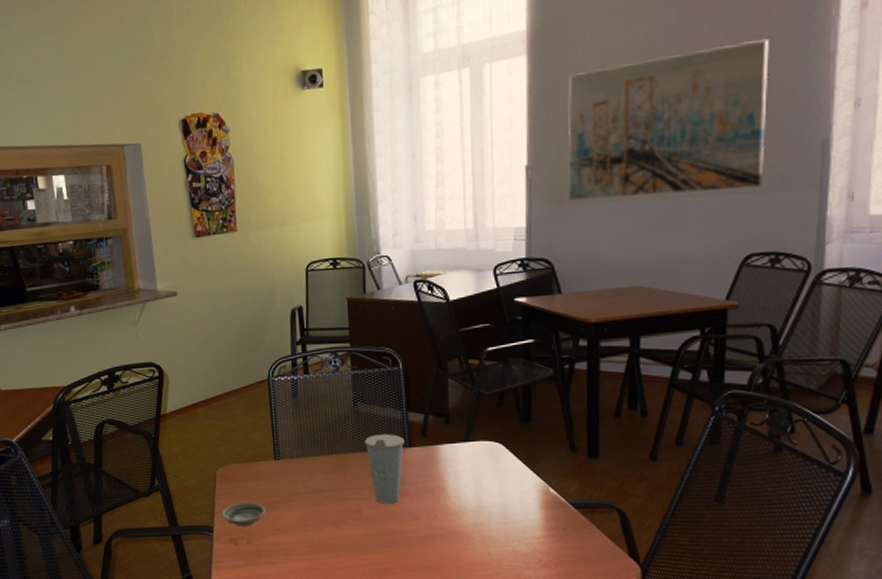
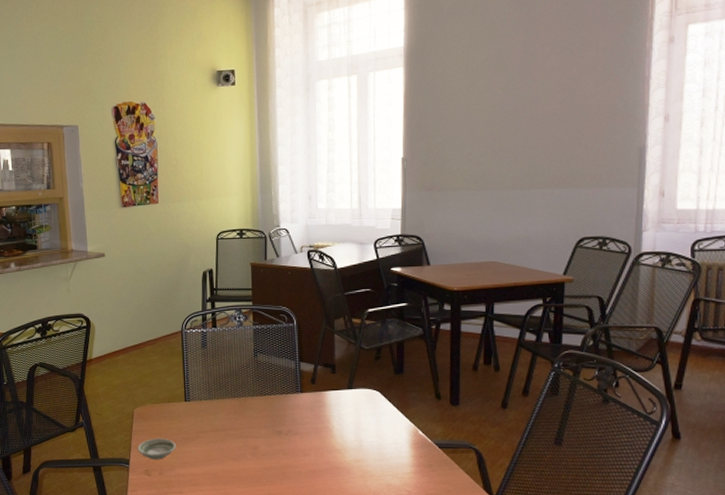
cup: present [364,434,405,504] -> none [262,381,298,442]
wall art: present [567,39,769,200] -> none [436,63,597,188]

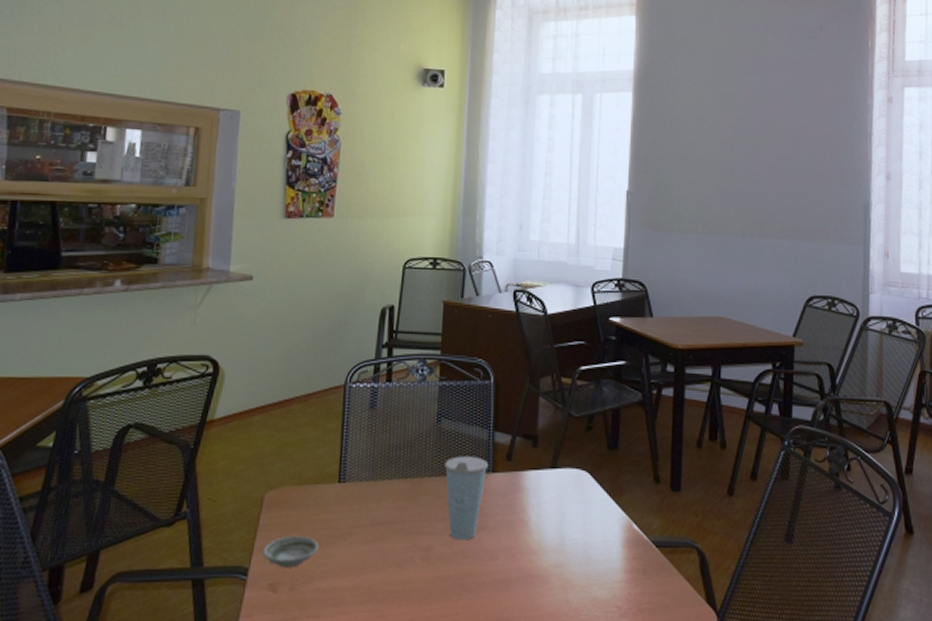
cup: none [262,381,298,442] -> present [443,456,489,540]

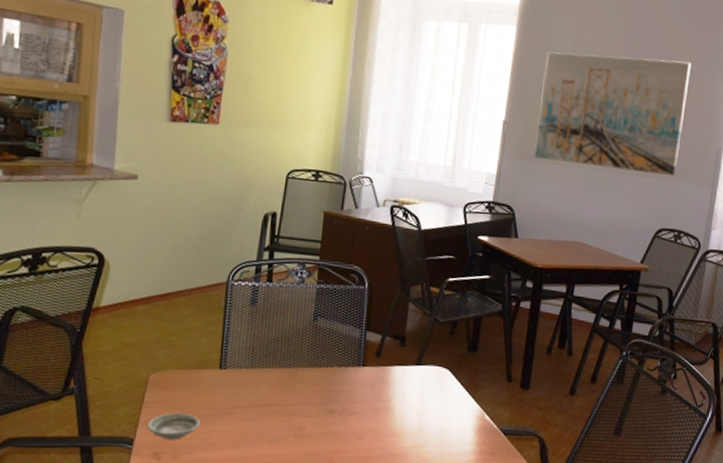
cup: present [443,456,489,540] -> none [318,351,360,423]
wall art: none [663,112,824,236] -> present [534,52,691,176]

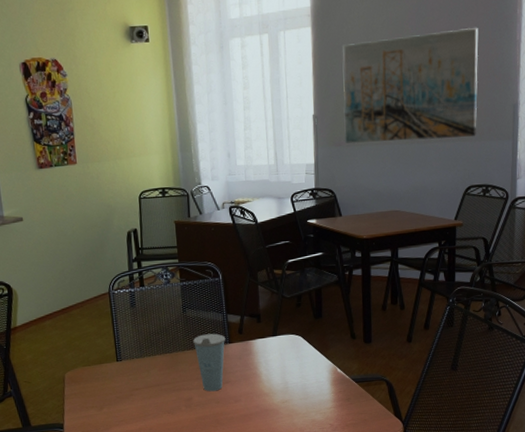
saucer: present [146,412,200,440] -> none [70,399,111,422]
cup: none [318,351,360,423] -> present [192,333,226,392]

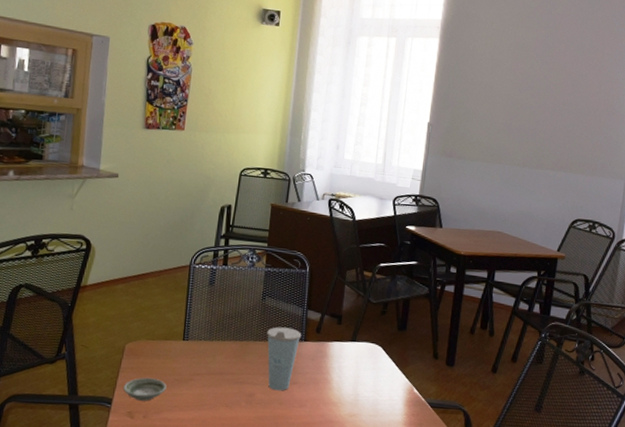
saucer: none [70,399,111,422] -> present [122,377,167,401]
wall art: present [343,27,479,143] -> none [456,60,602,170]

